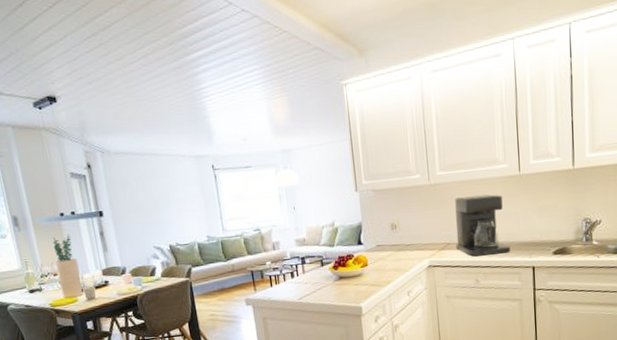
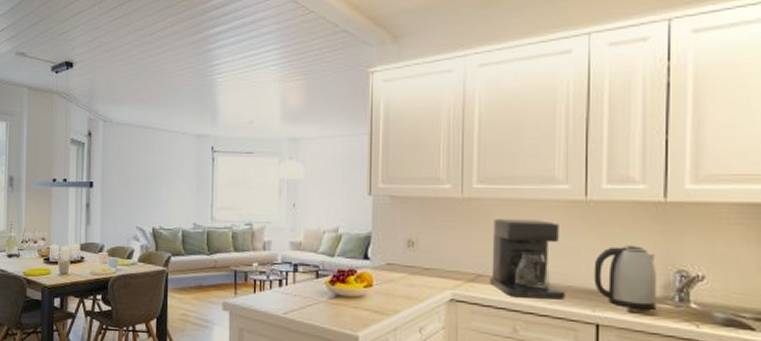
vase: present [53,234,84,299] -> none [37,201,59,270]
kettle: none [528,205,571,252] -> present [594,245,658,310]

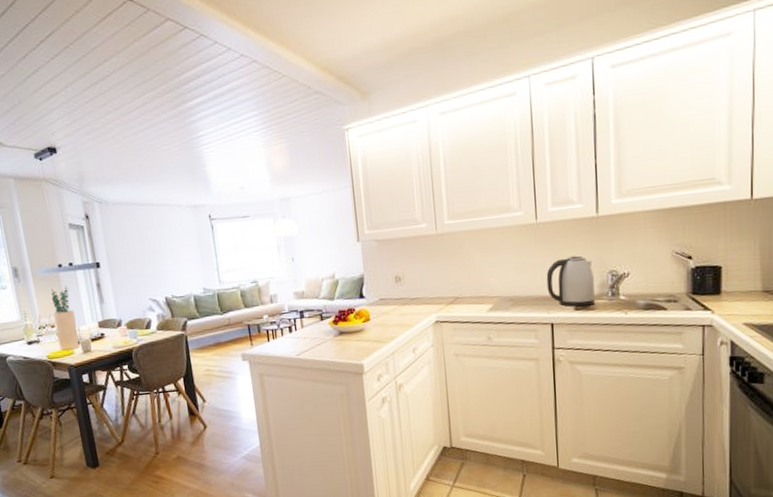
vase: none [37,201,59,270] -> present [51,285,80,352]
coffee maker: present [490,219,565,300] -> none [464,244,526,312]

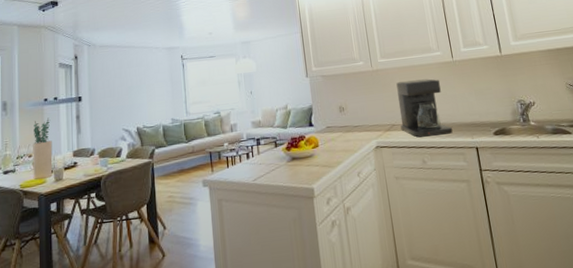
coffee maker: none [464,244,526,312] -> present [396,79,453,137]
kettle: present [546,255,595,307] -> none [466,88,510,132]

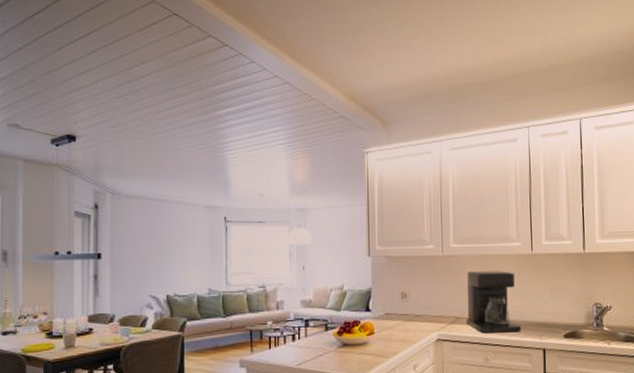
vase: present [33,117,53,181] -> none [38,274,63,345]

